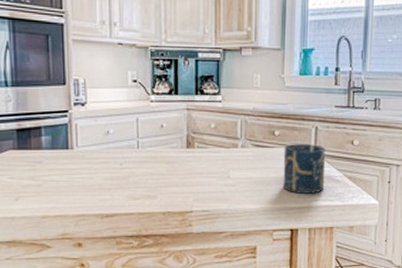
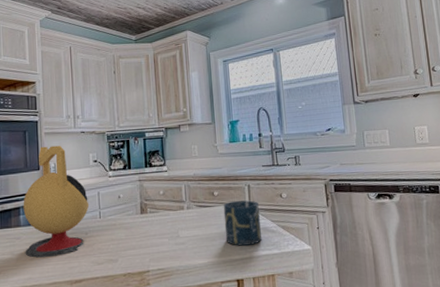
kettle: none [45,56,126,186] -> present [23,145,90,258]

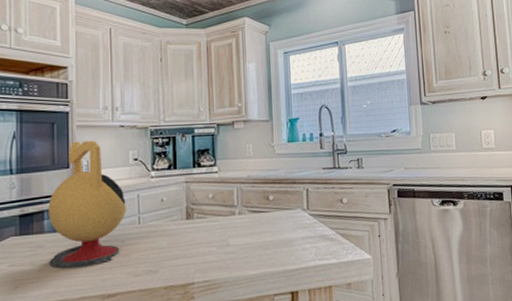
cup: present [223,200,262,246] -> none [278,205,319,256]

